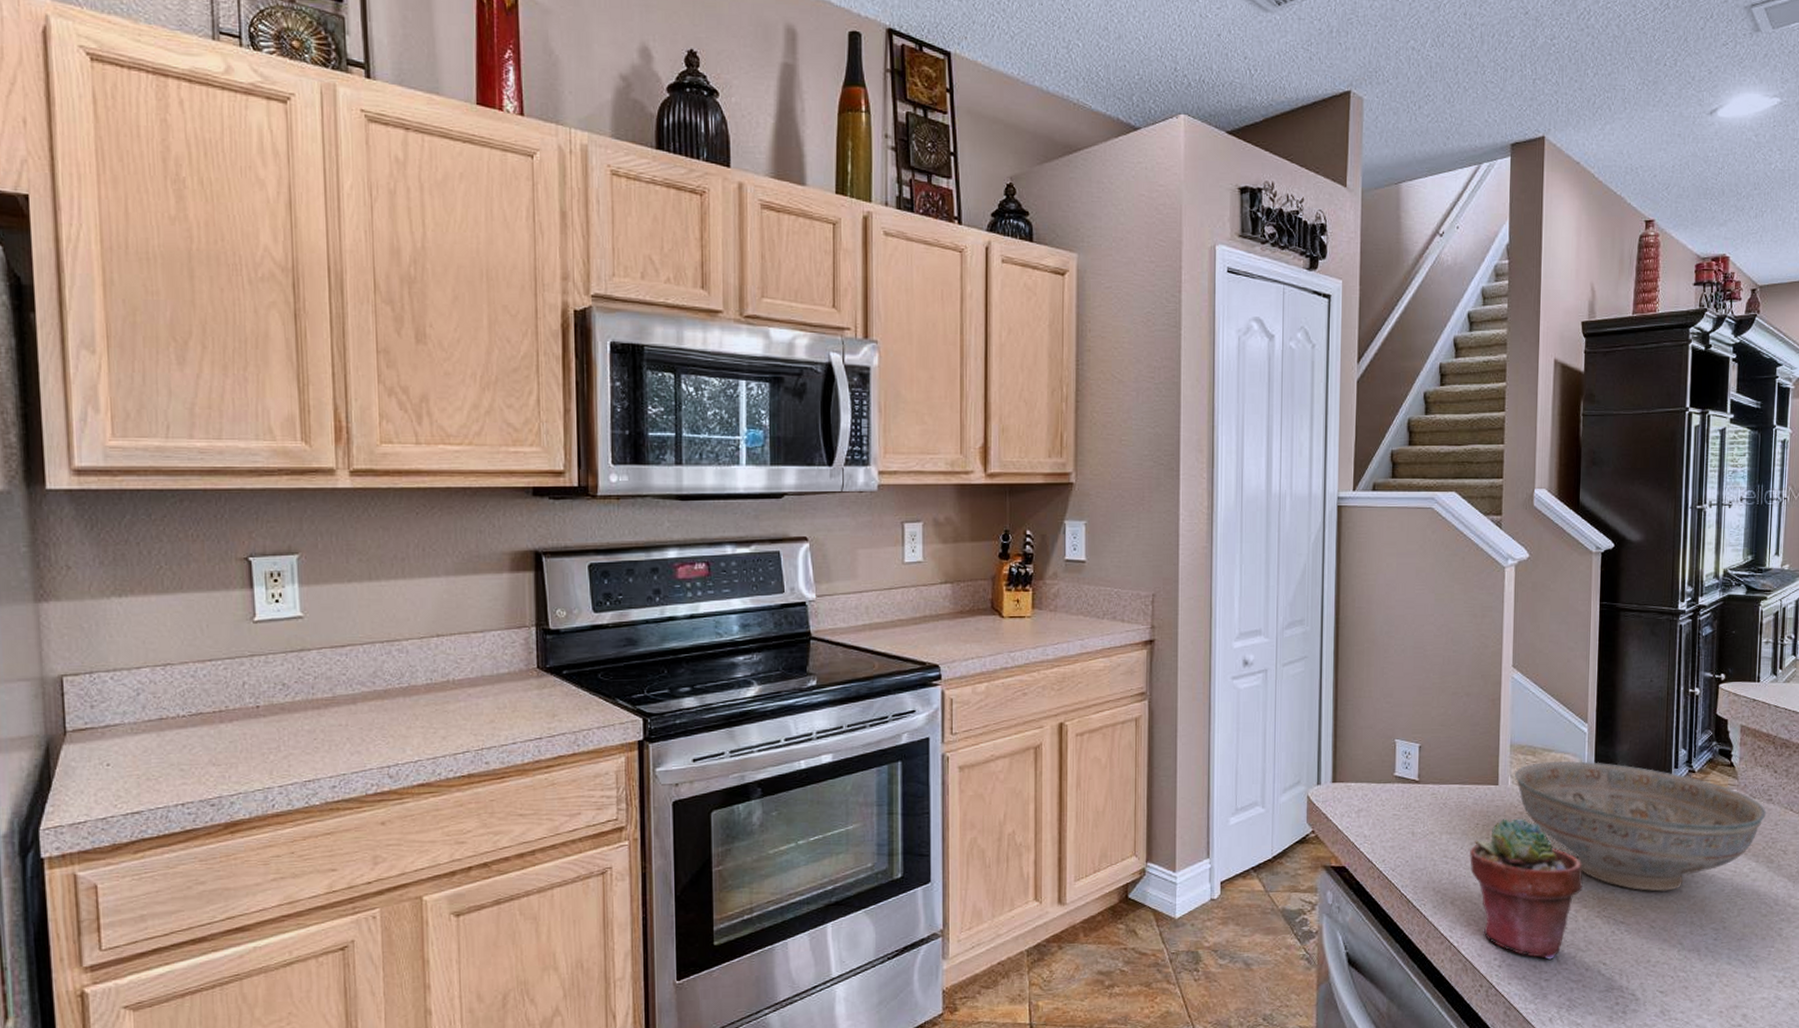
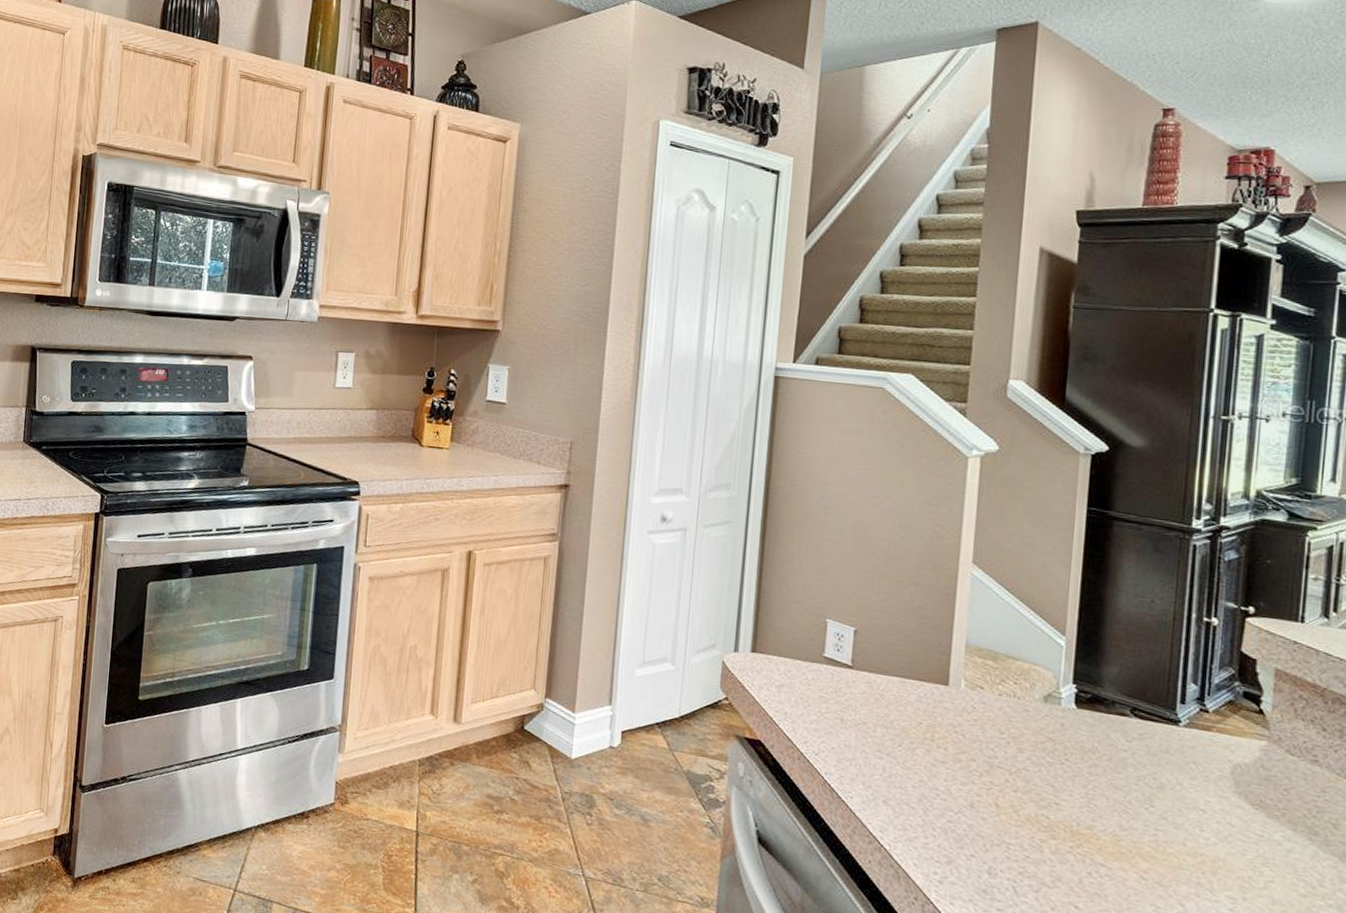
potted succulent: present [1470,818,1583,960] -> none [908,722,1052,888]
decorative bowl: present [1514,760,1766,892] -> none [968,669,1309,842]

